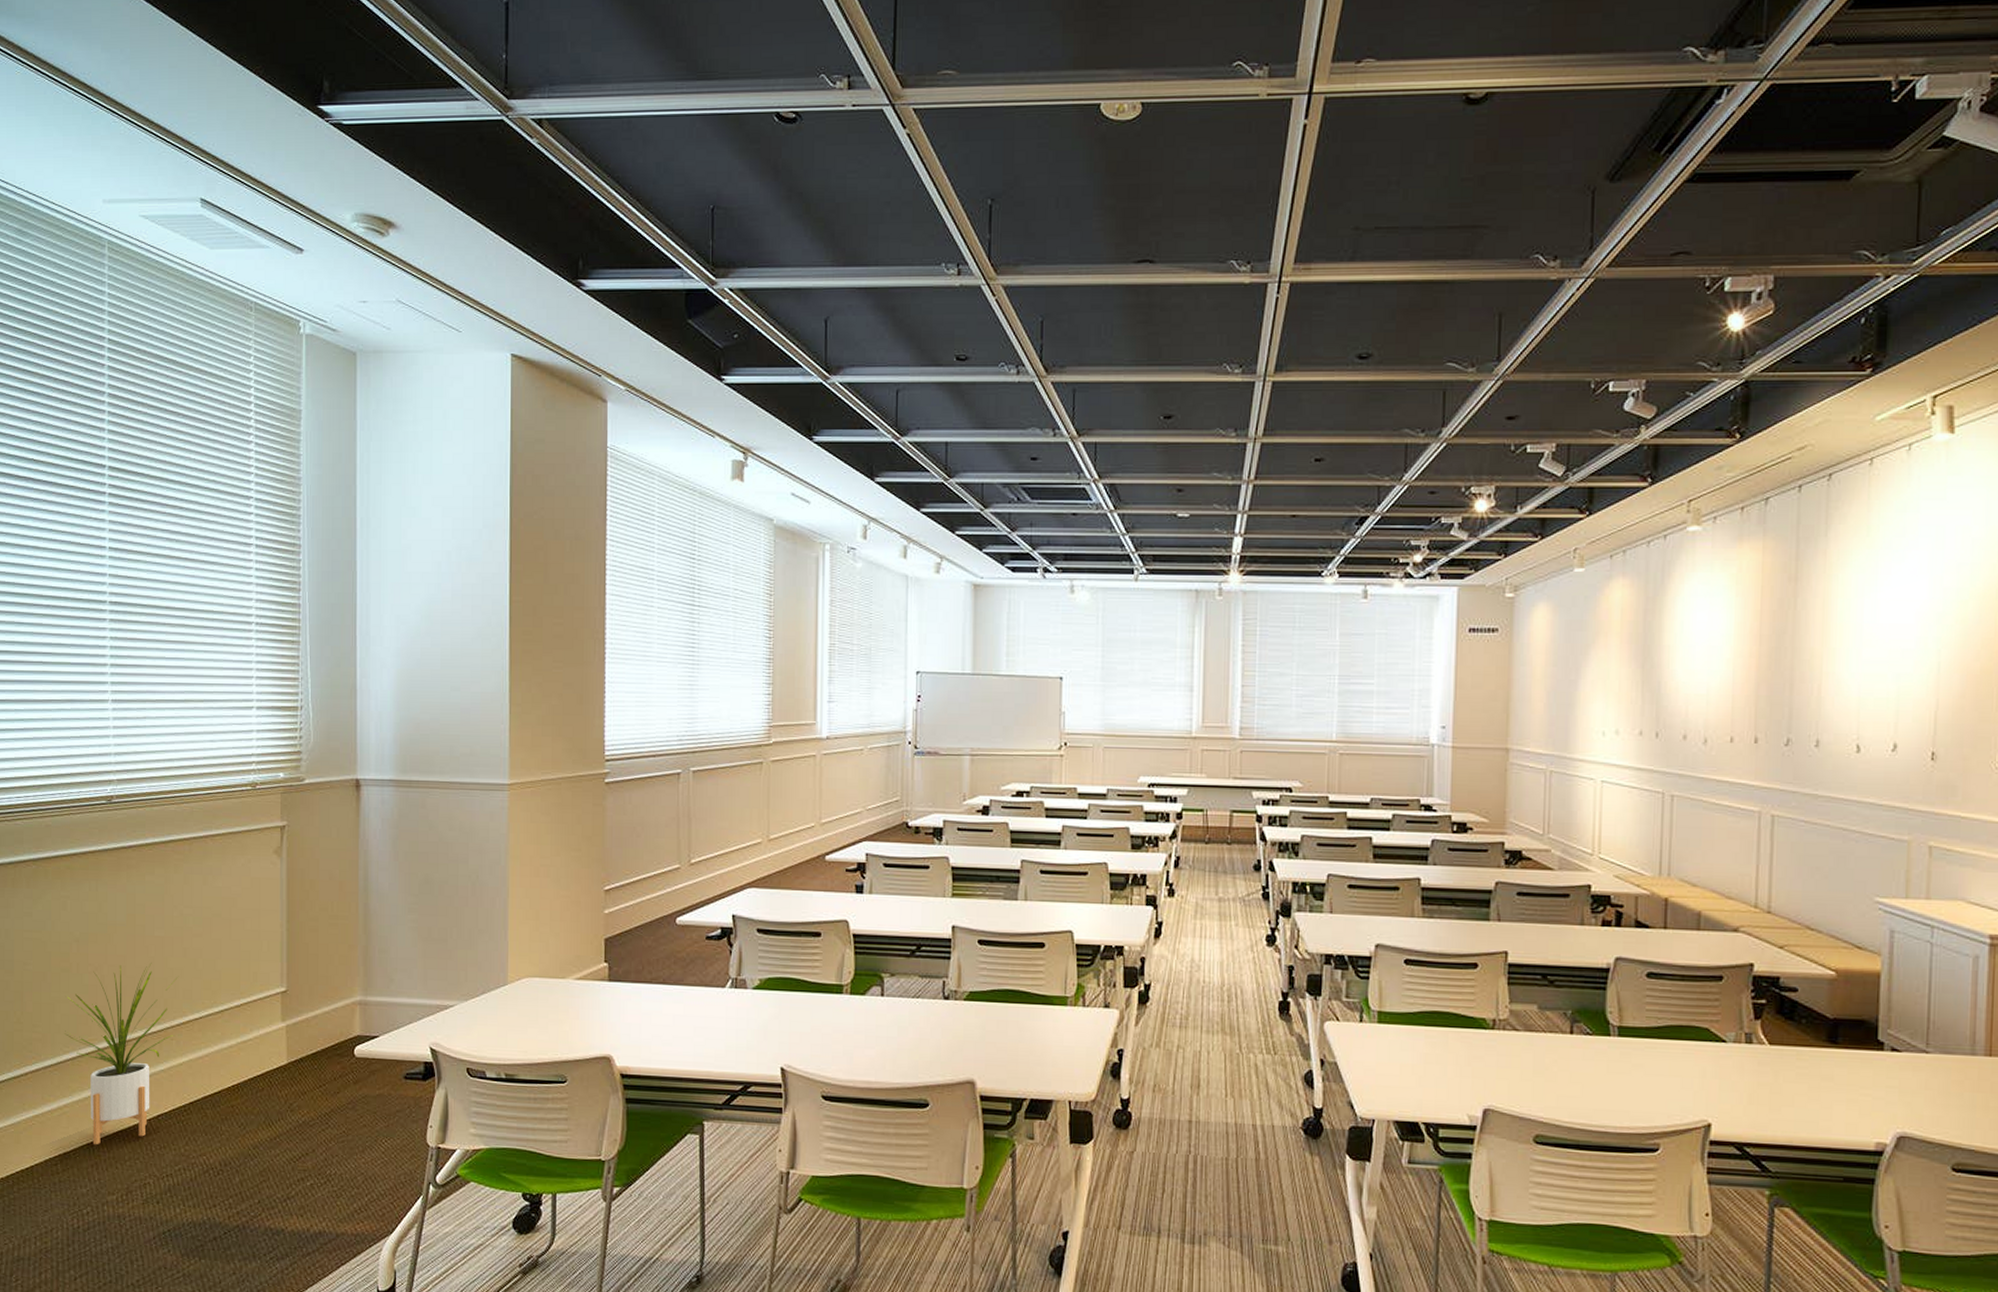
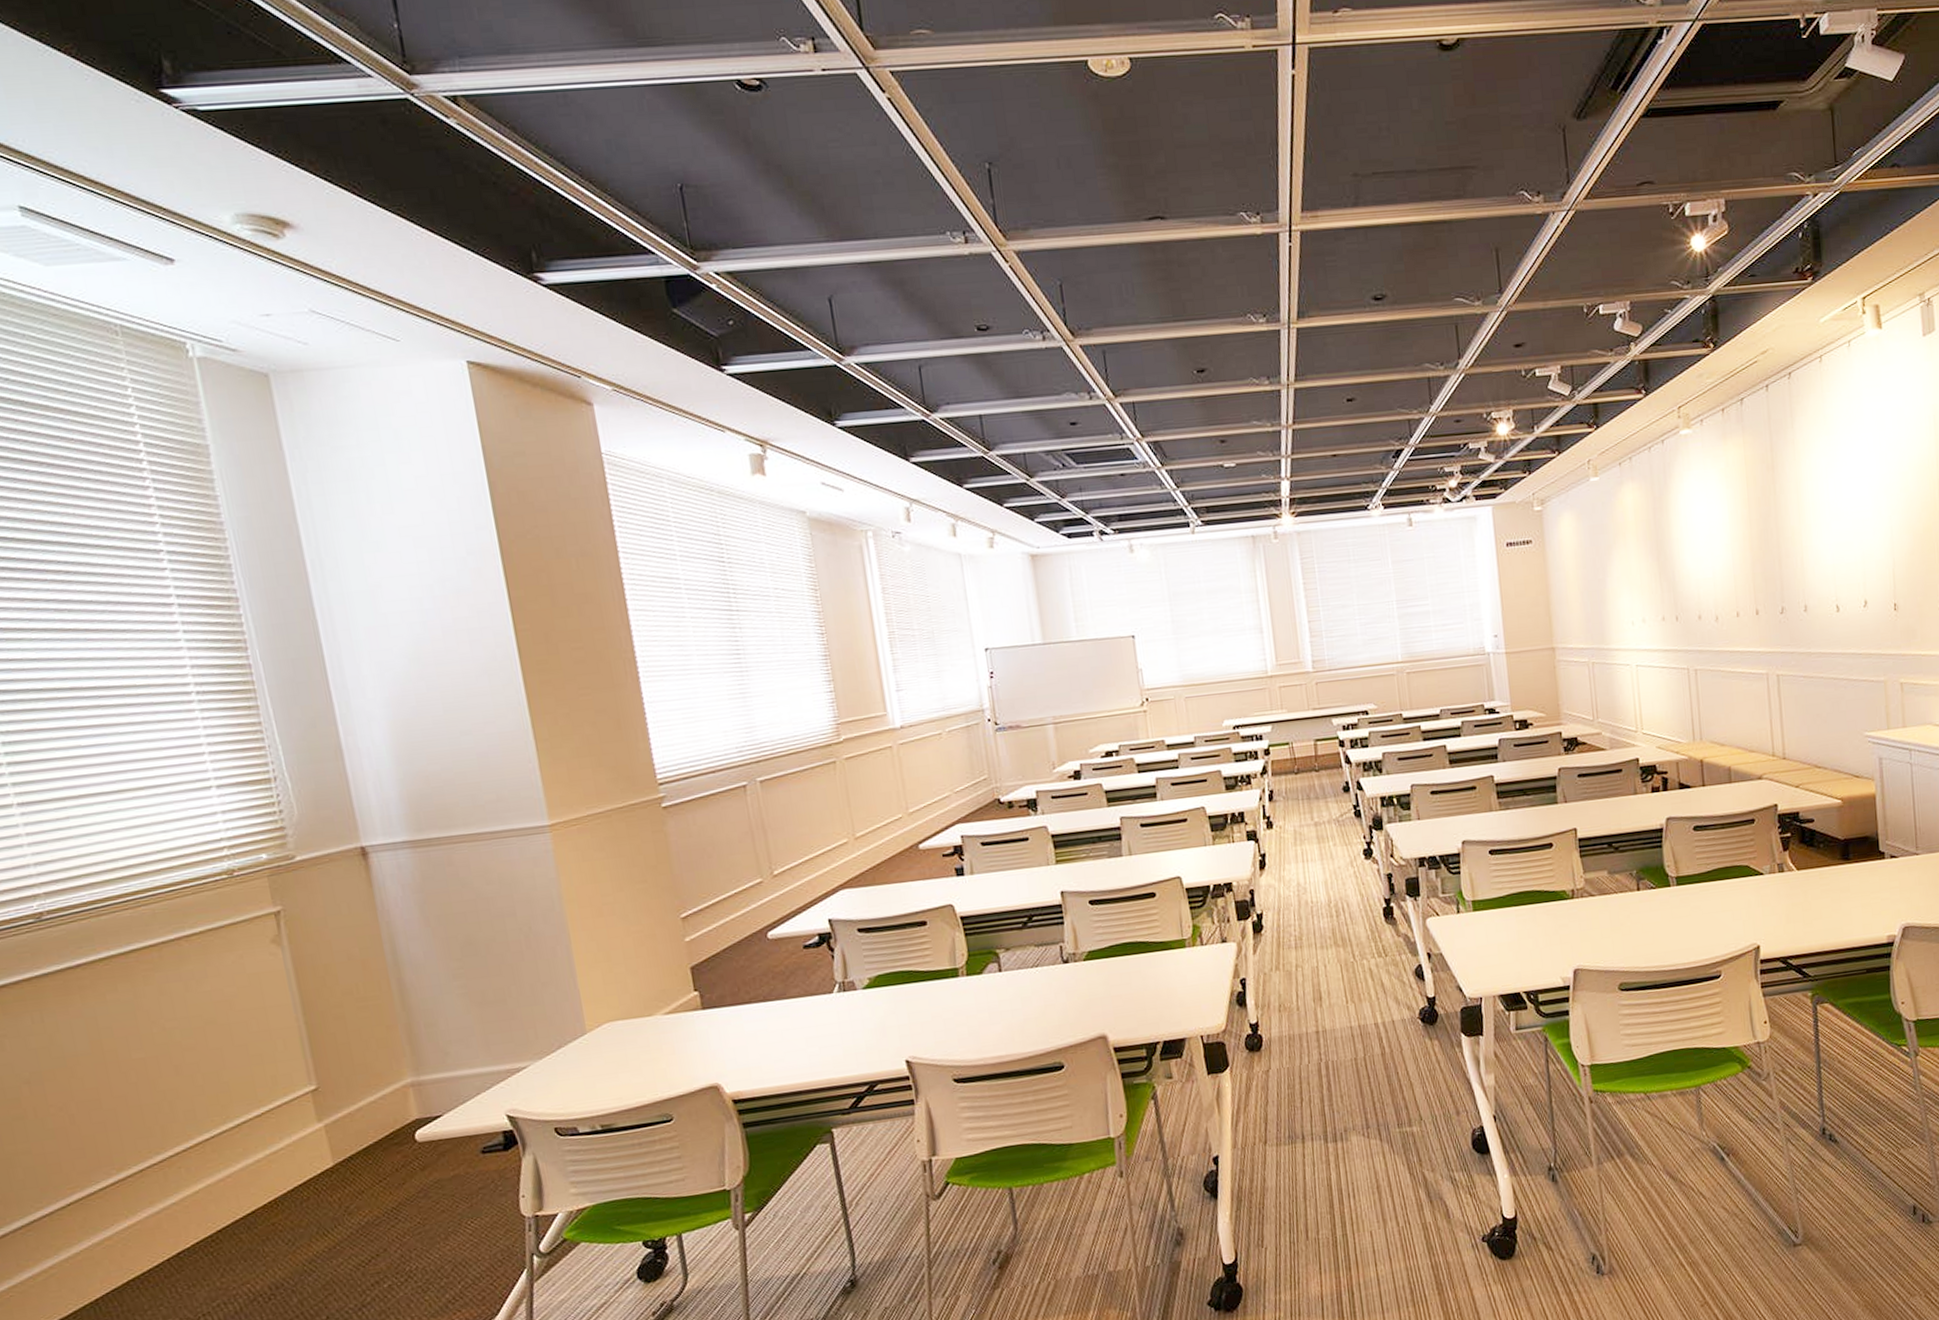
house plant: present [65,963,181,1145] -> none [24,1089,191,1303]

